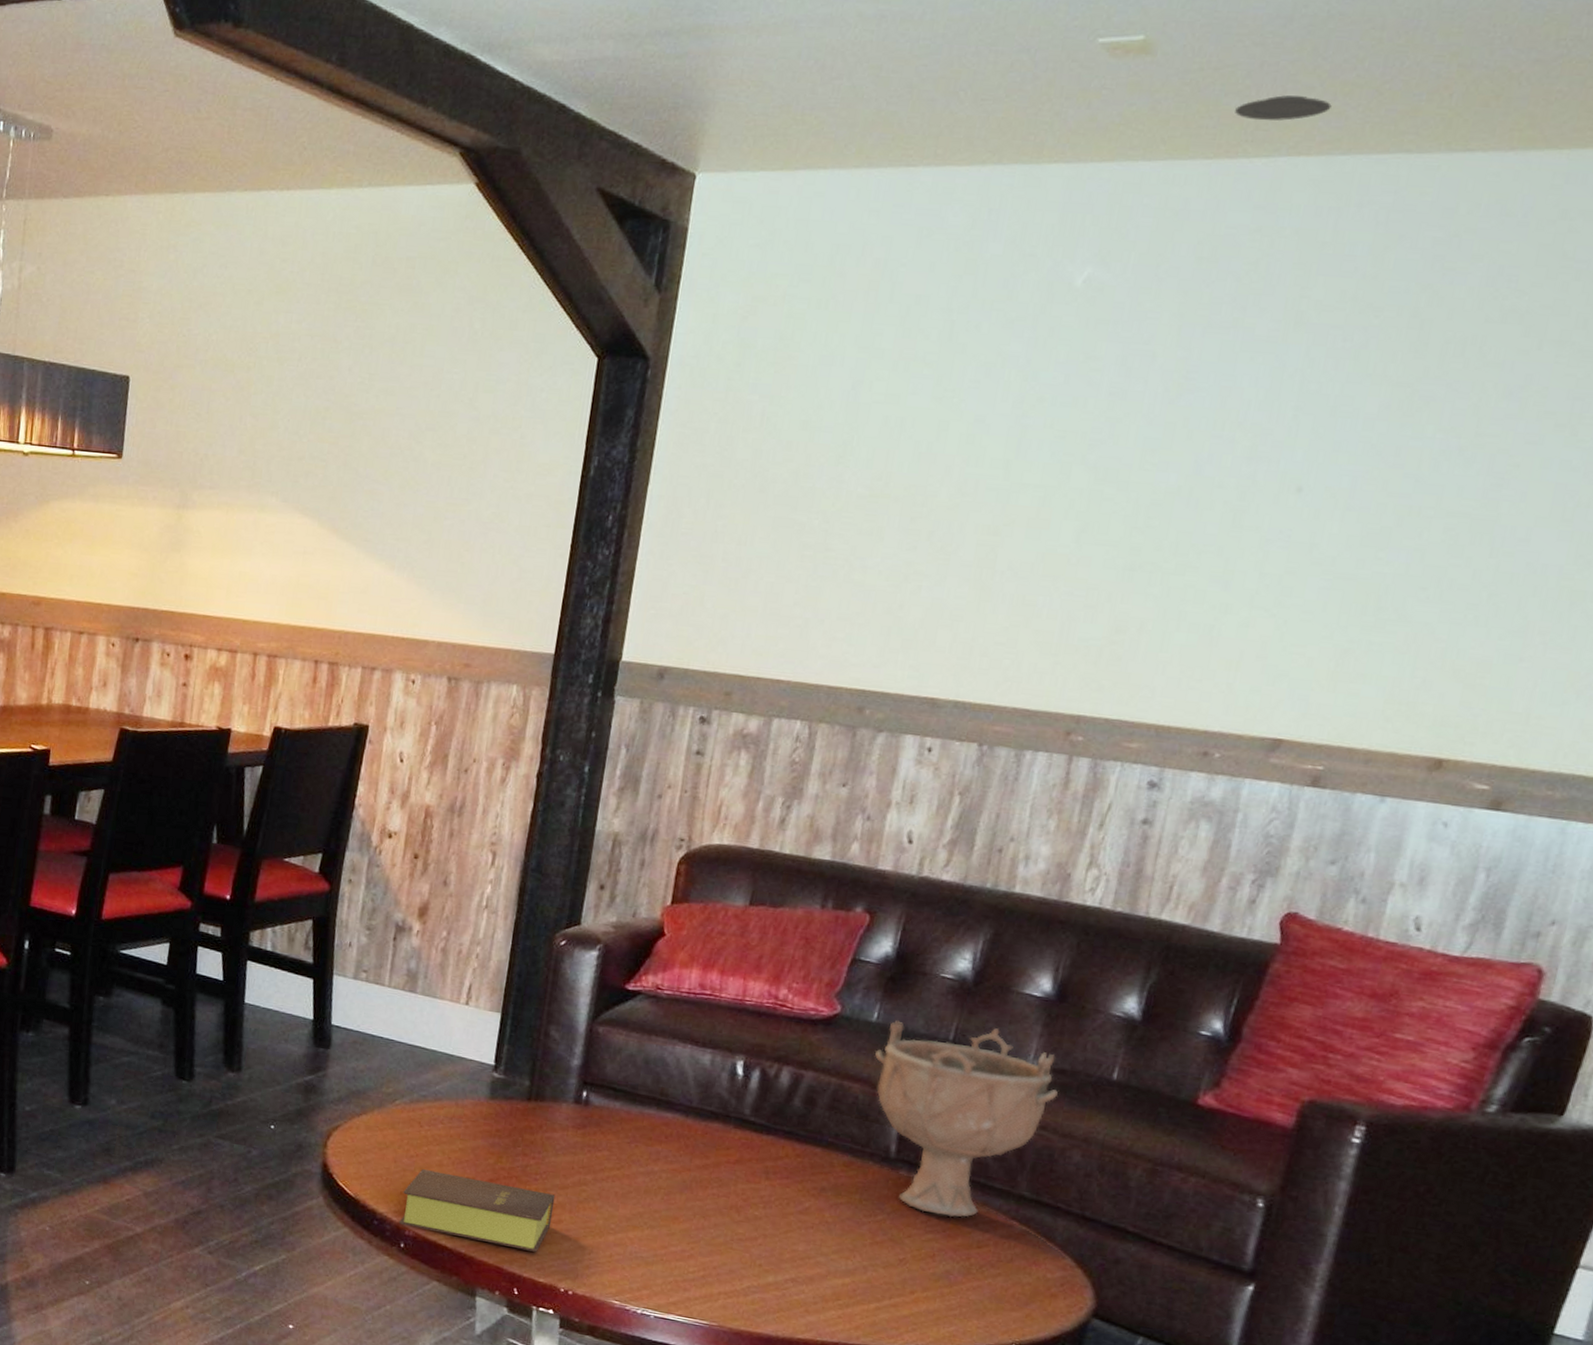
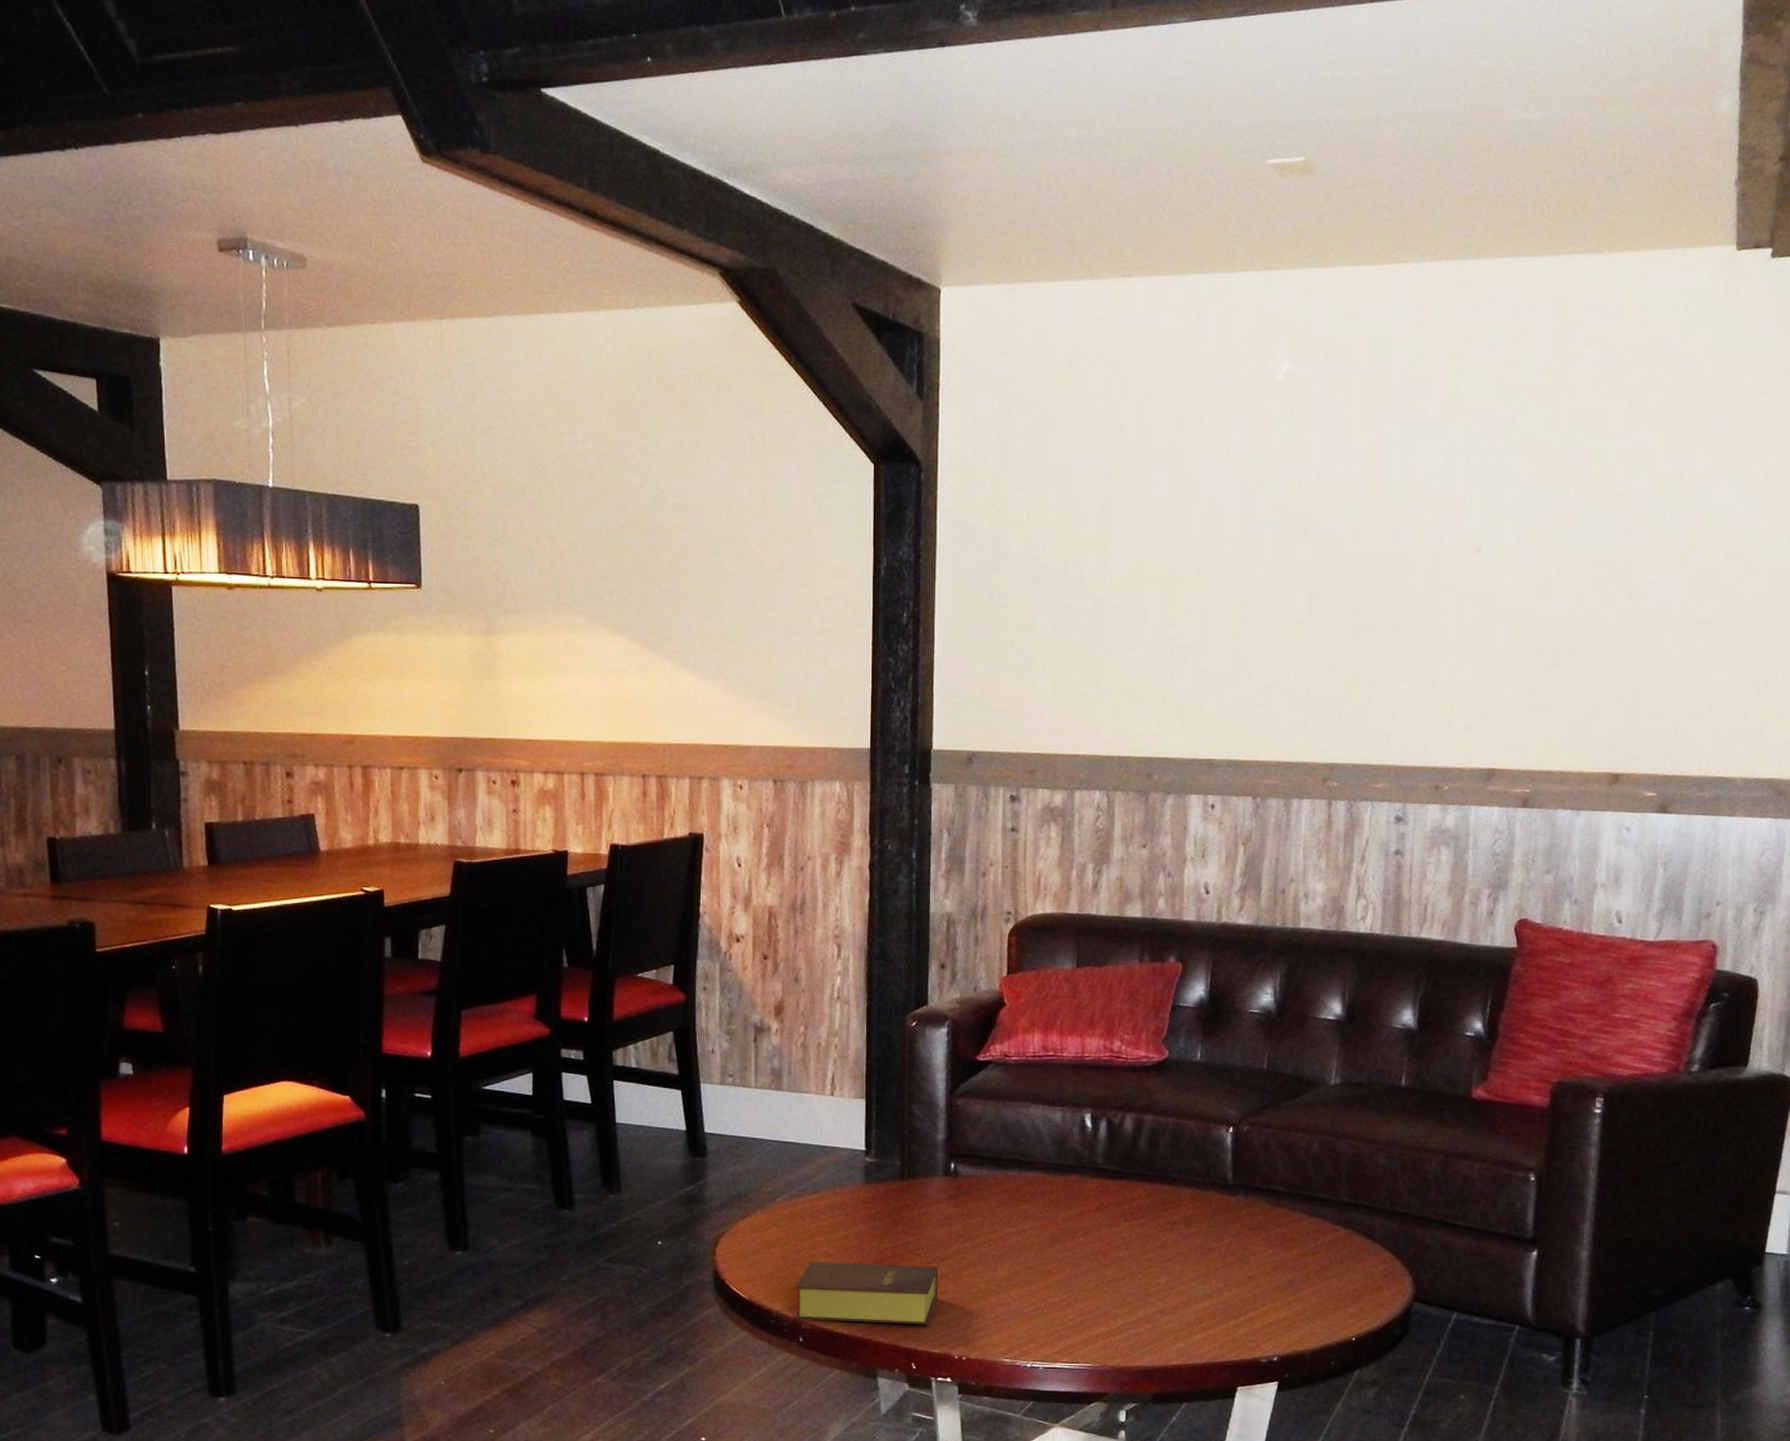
decorative bowl: present [875,1020,1059,1218] -> none [1203,1053,1360,1231]
recessed light: present [1235,95,1332,121] -> none [1385,208,1460,231]

